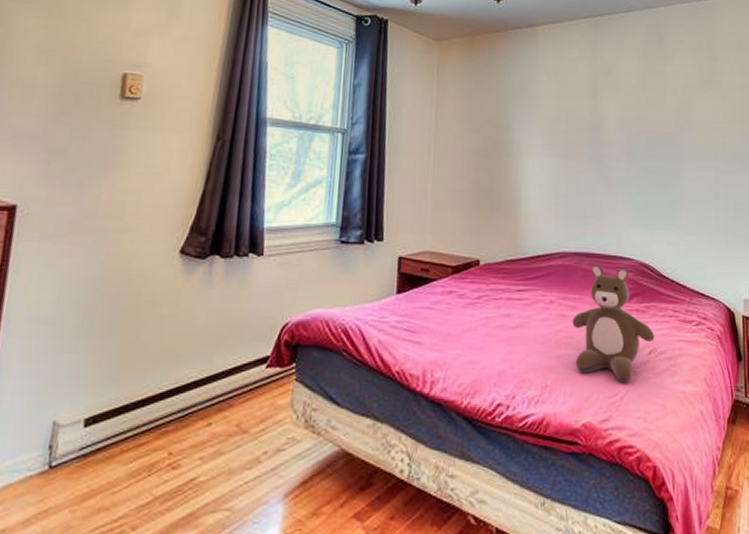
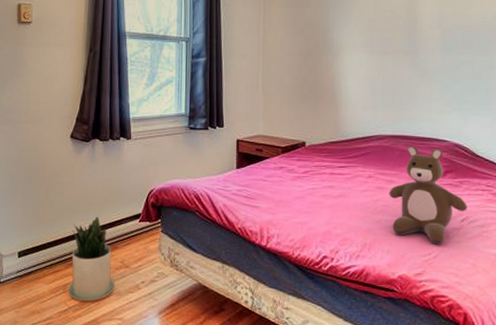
planter: none [154,361,226,488] -> present [67,216,115,302]

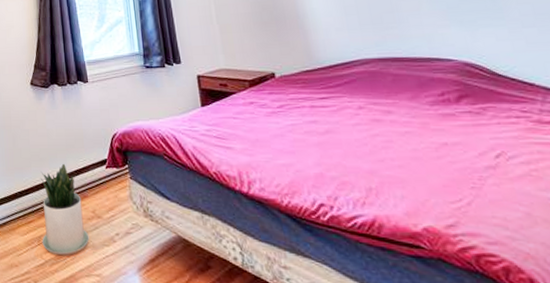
teddy bear: present [389,146,467,245] -> none [388,69,501,188]

